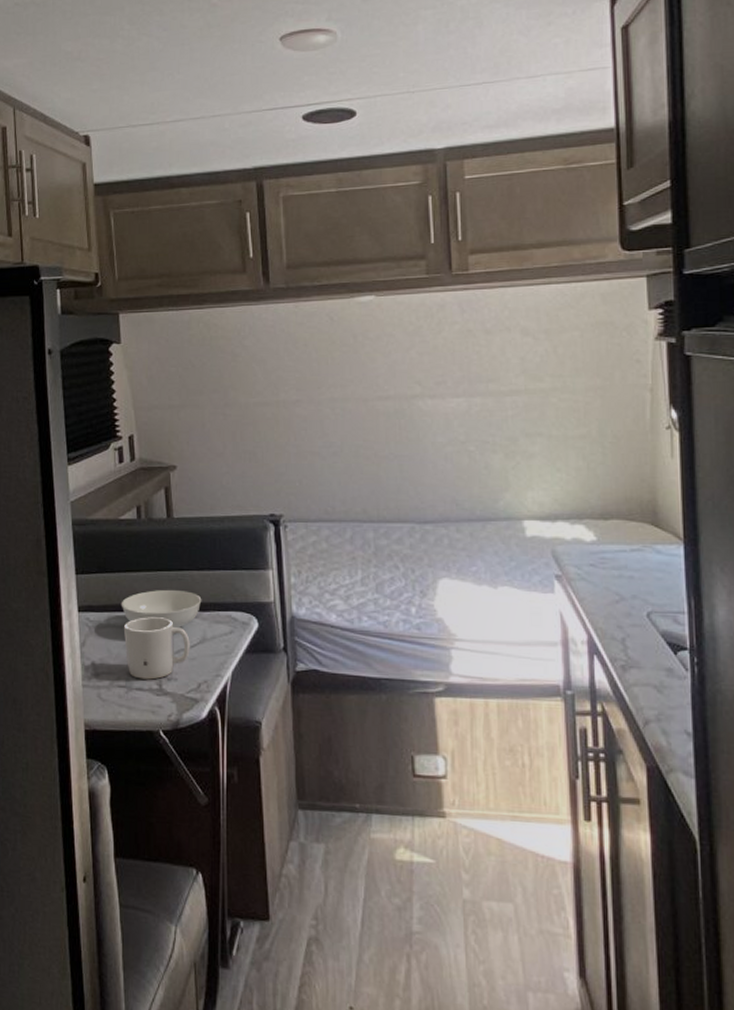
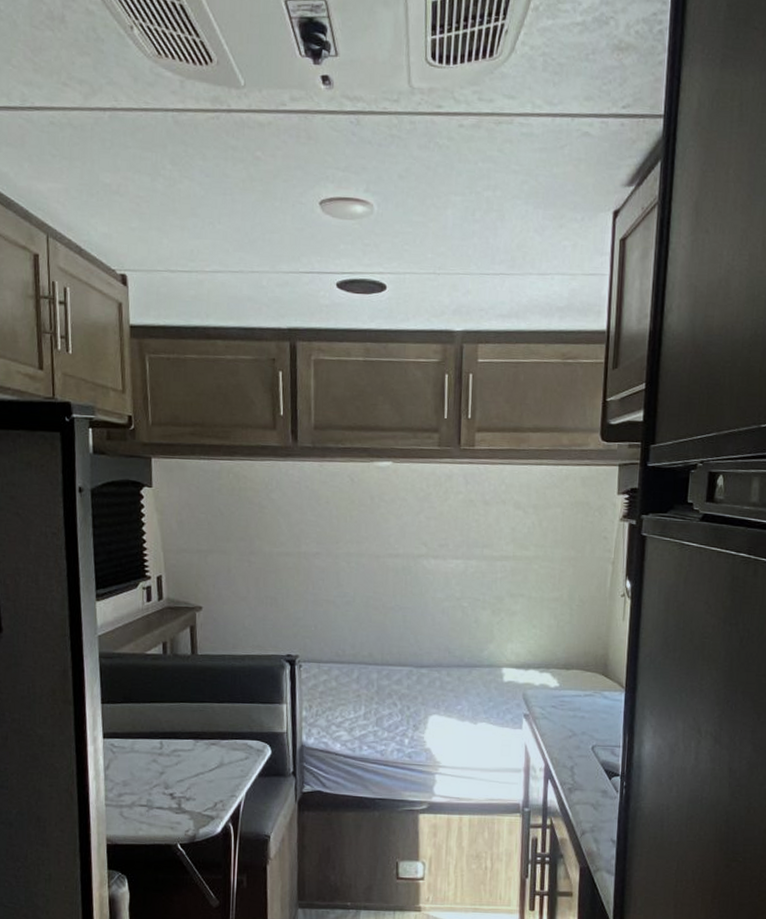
bowl: present [121,589,202,629] -> none [144,719,221,755]
mug: present [123,617,190,680] -> none [146,743,209,800]

